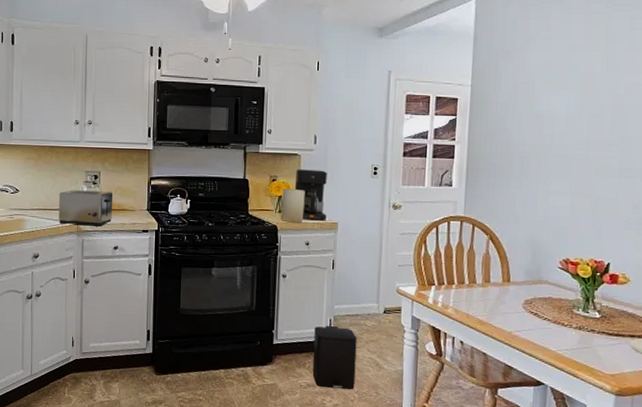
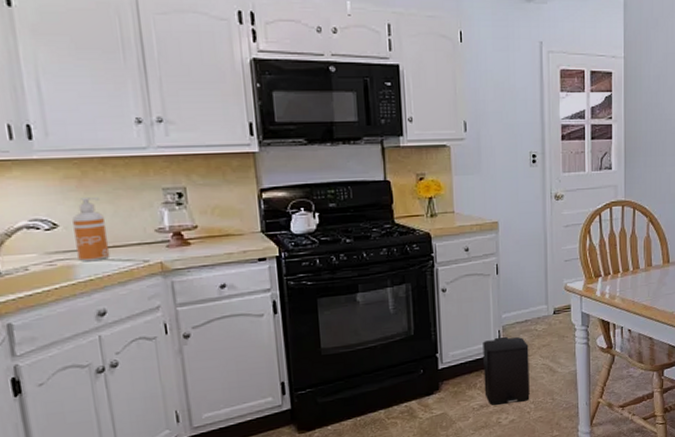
soap dispenser: none [27,173,47,219] -> present [72,197,110,262]
toaster: present [59,190,113,227] -> none [126,213,213,265]
canister: present [281,188,305,223] -> none [432,187,460,228]
coffee maker: present [294,169,327,221] -> none [446,162,485,222]

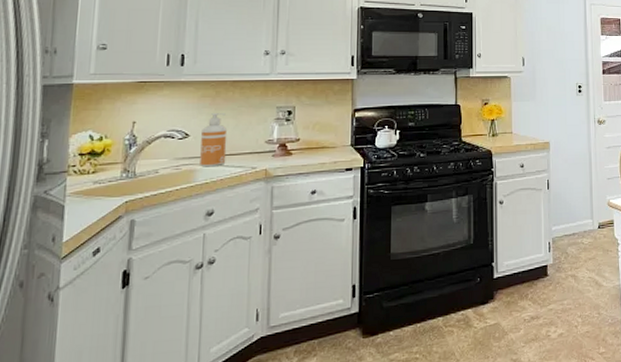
pedal bin: present [483,336,530,405] -> none [534,248,577,317]

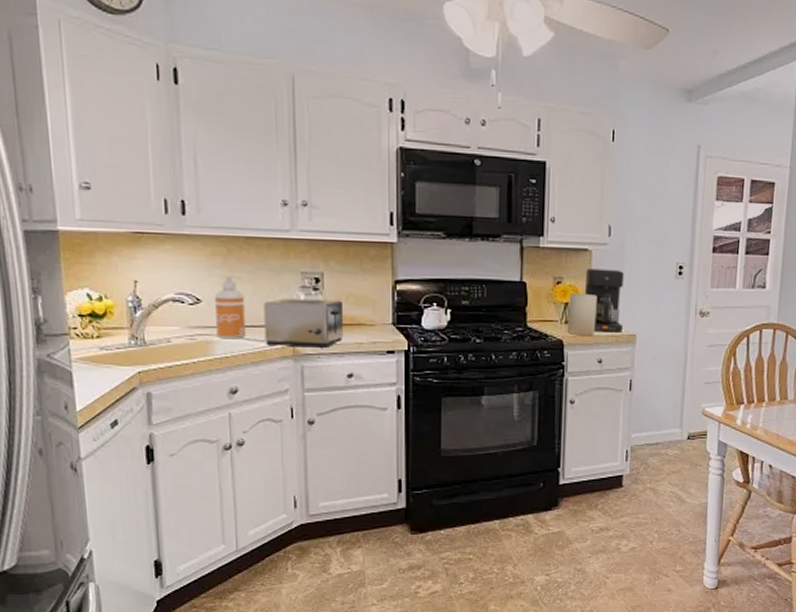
toaster: none [241,128,311,171] -> present [264,298,344,348]
canister: none [494,111,517,146] -> present [567,292,597,336]
coffee maker: none [506,91,538,142] -> present [584,268,624,333]

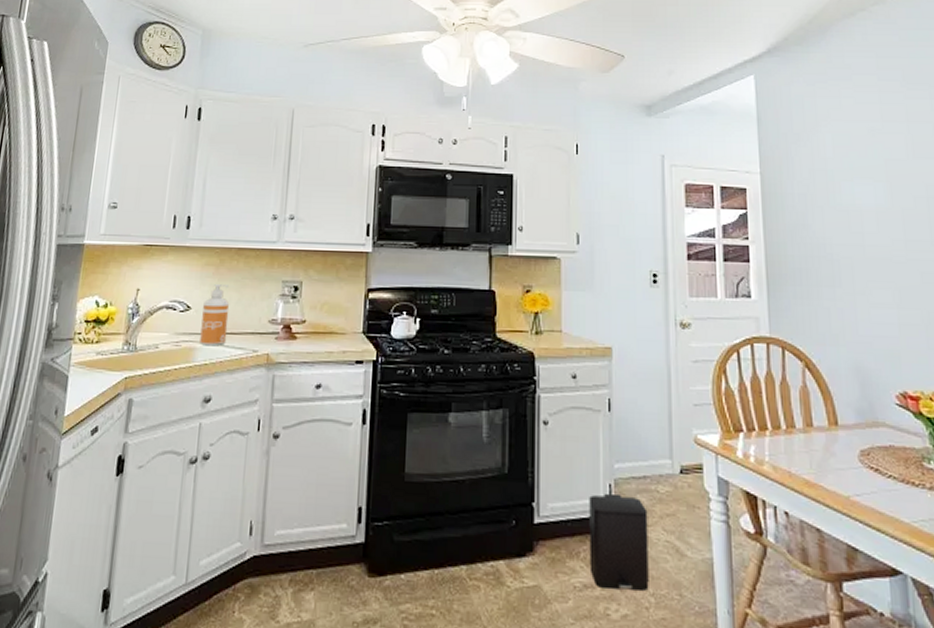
toaster: present [264,298,344,348] -> none [242,306,318,356]
canister: present [567,292,597,336] -> none [538,301,568,349]
coffee maker: present [584,268,624,333] -> none [554,277,597,345]
pedal bin: none [606,457,658,529] -> present [589,493,649,591]

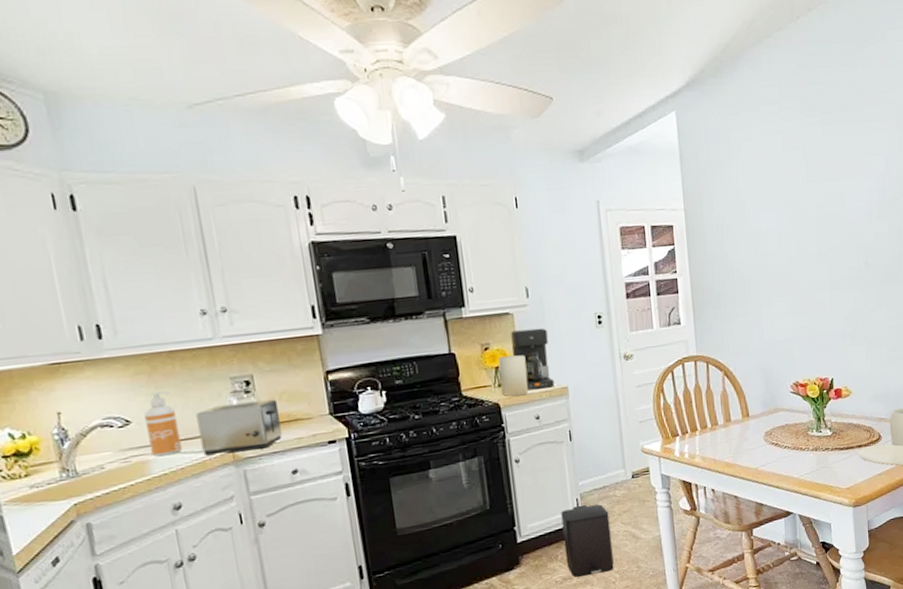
toaster: none [242,306,318,356] -> present [196,399,283,456]
canister: none [538,301,568,349] -> present [498,355,529,398]
coffee maker: none [554,277,597,345] -> present [511,328,554,390]

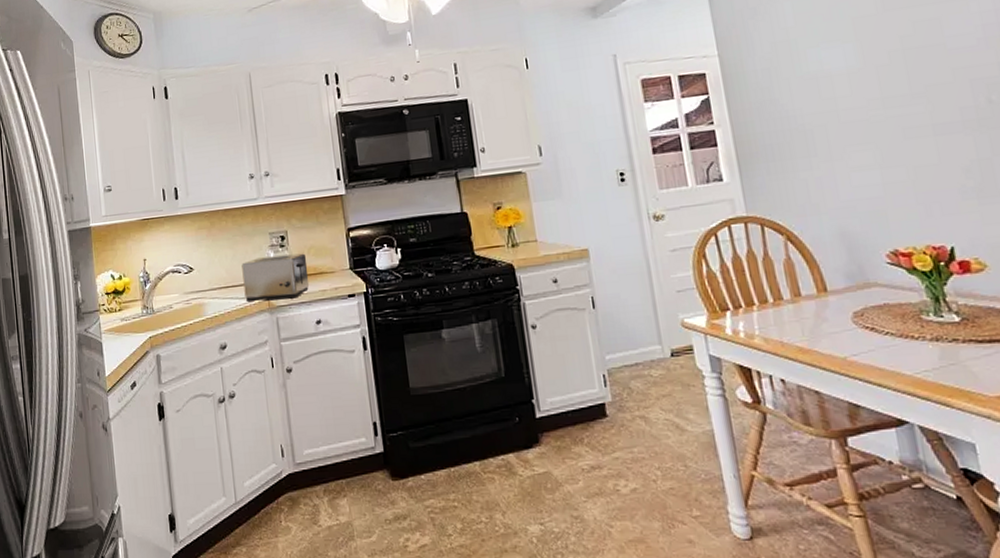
soap dispenser: present [144,391,183,457] -> none [203,244,230,301]
canister: present [498,355,529,398] -> none [511,214,545,259]
coffee maker: present [511,328,554,390] -> none [524,186,573,251]
pedal bin: present [561,504,614,577] -> none [585,382,654,467]

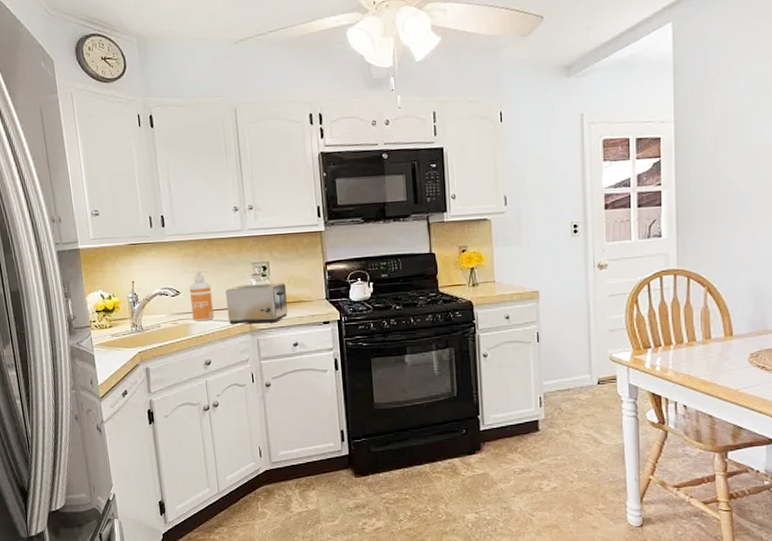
soap dispenser: none [203,244,230,301] -> present [189,271,215,322]

